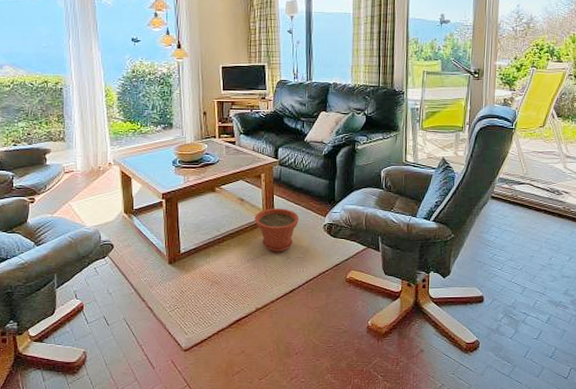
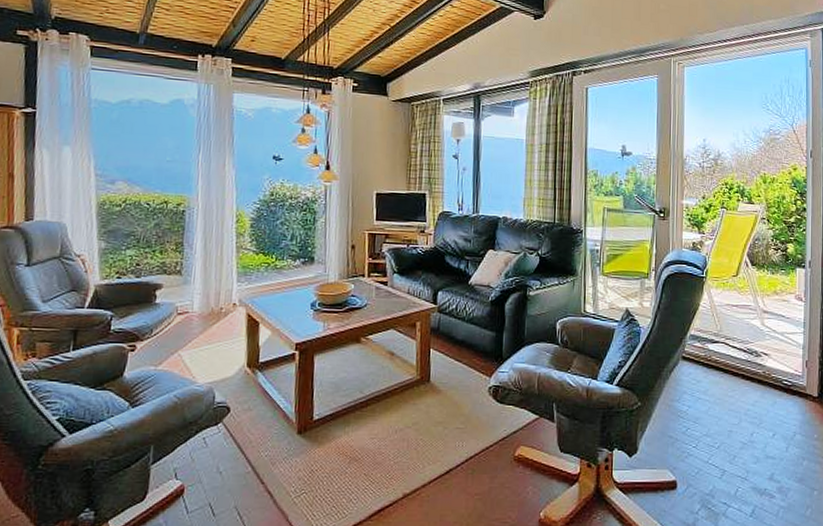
plant pot: present [255,208,299,252] -> none [406,365,459,421]

